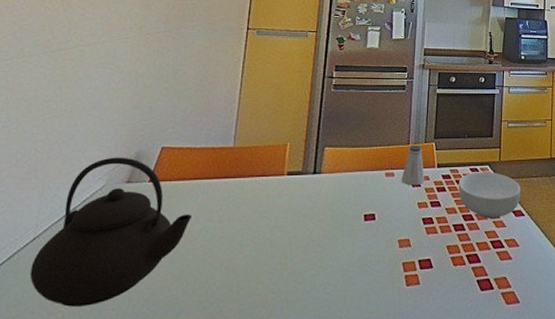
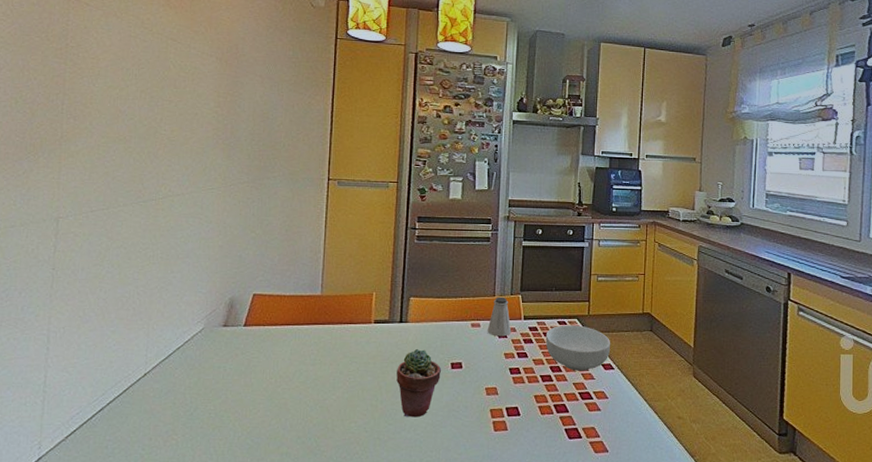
teapot: present [30,157,193,307] -> none [144,302,287,436]
potted succulent: none [307,200,355,275] -> present [396,348,442,418]

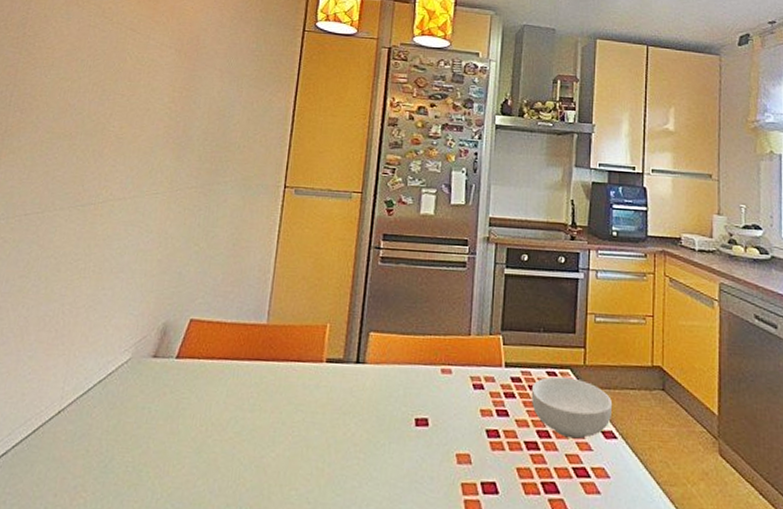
potted succulent: present [396,348,442,418] -> none [348,397,404,488]
saltshaker: present [487,296,512,337] -> none [460,336,490,388]

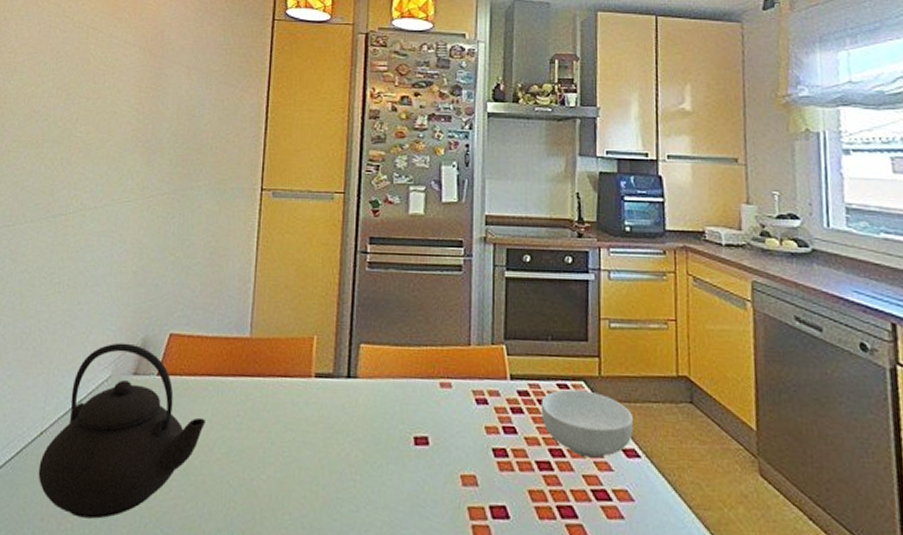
teapot: none [53,327,221,495] -> present [38,342,207,519]

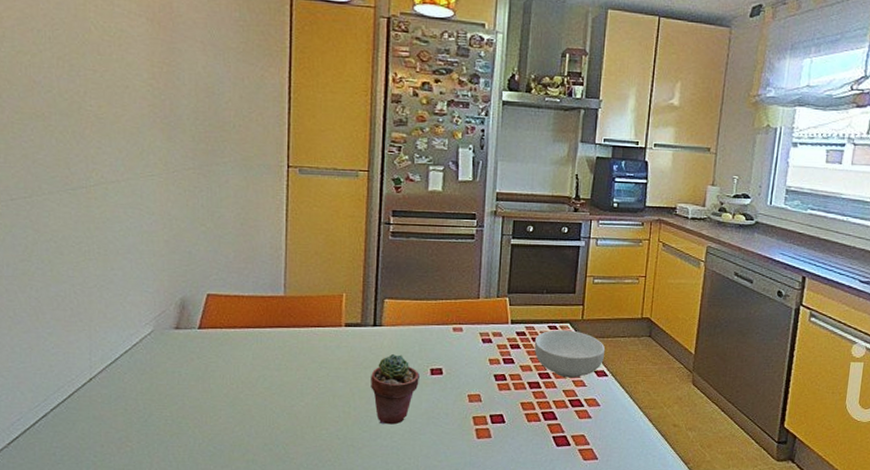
teapot: present [38,342,207,519] -> none [92,302,248,443]
potted succulent: none [343,414,402,513] -> present [371,353,421,425]

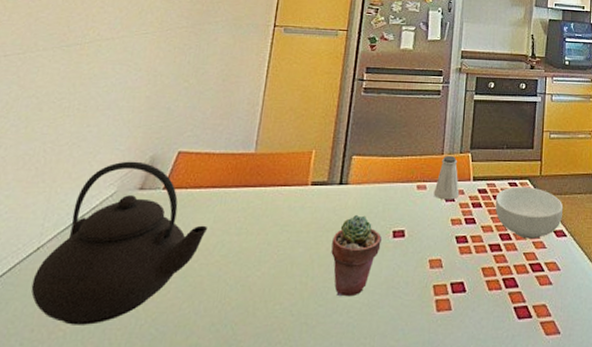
teapot: none [92,302,248,443] -> present [31,161,208,325]
saltshaker: none [470,299,497,342] -> present [433,155,460,200]

